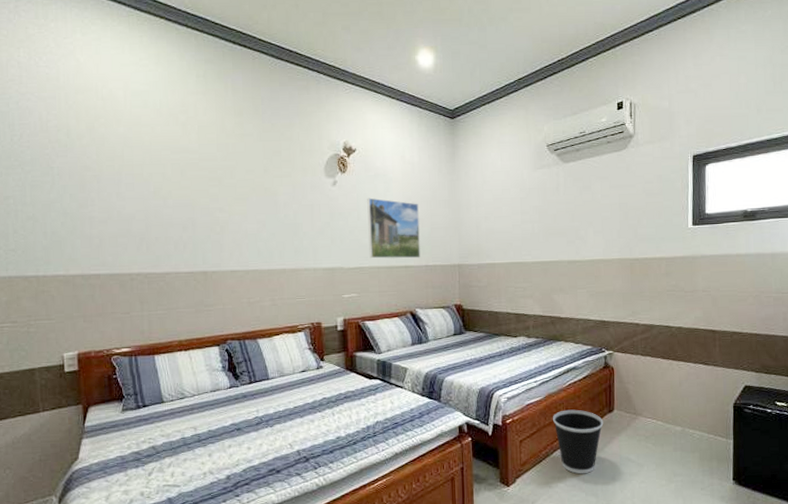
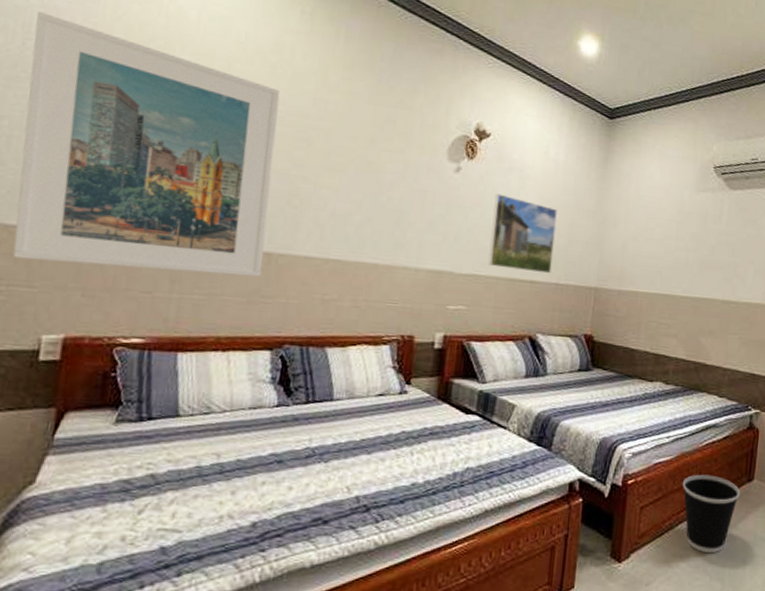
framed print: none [16,112,202,300] -> present [12,10,281,277]

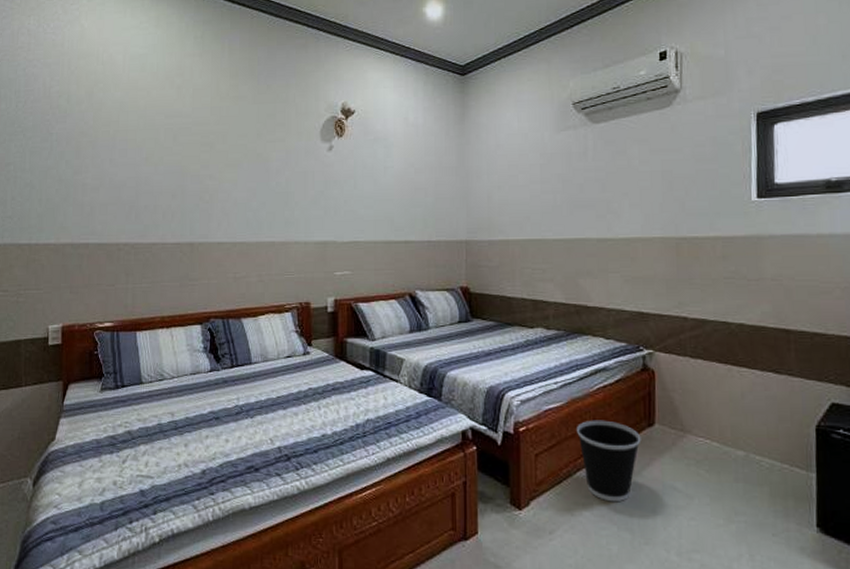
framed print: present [12,10,281,277] -> none [22,79,188,269]
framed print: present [488,193,557,274] -> none [365,164,422,233]

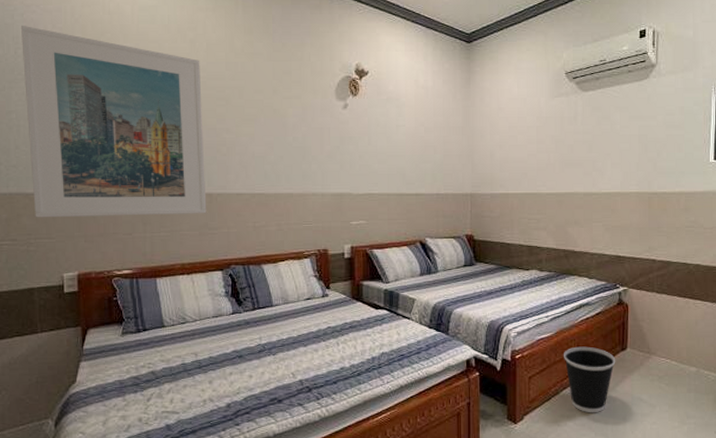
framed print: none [22,79,188,269] -> present [20,25,207,218]

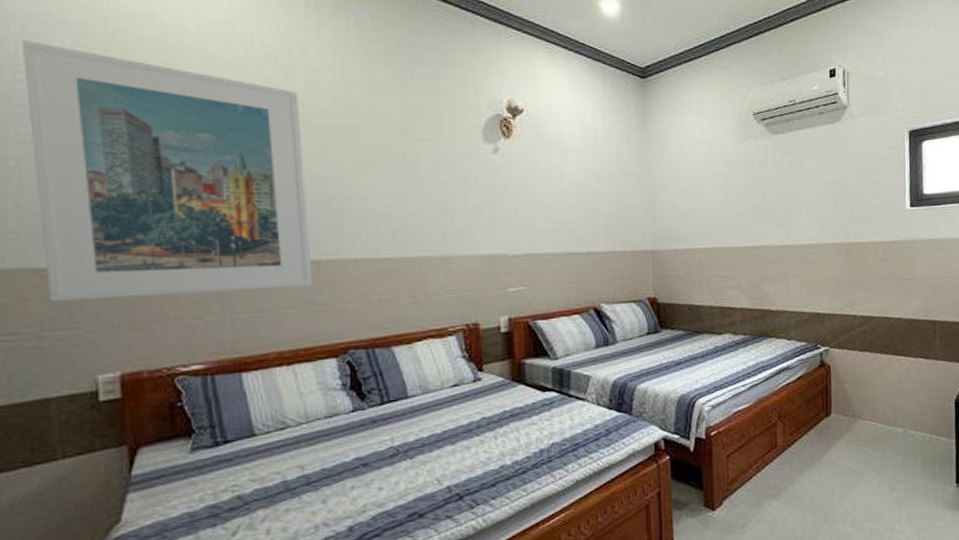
wastebasket: present [564,346,616,413] -> none [764,415,820,490]

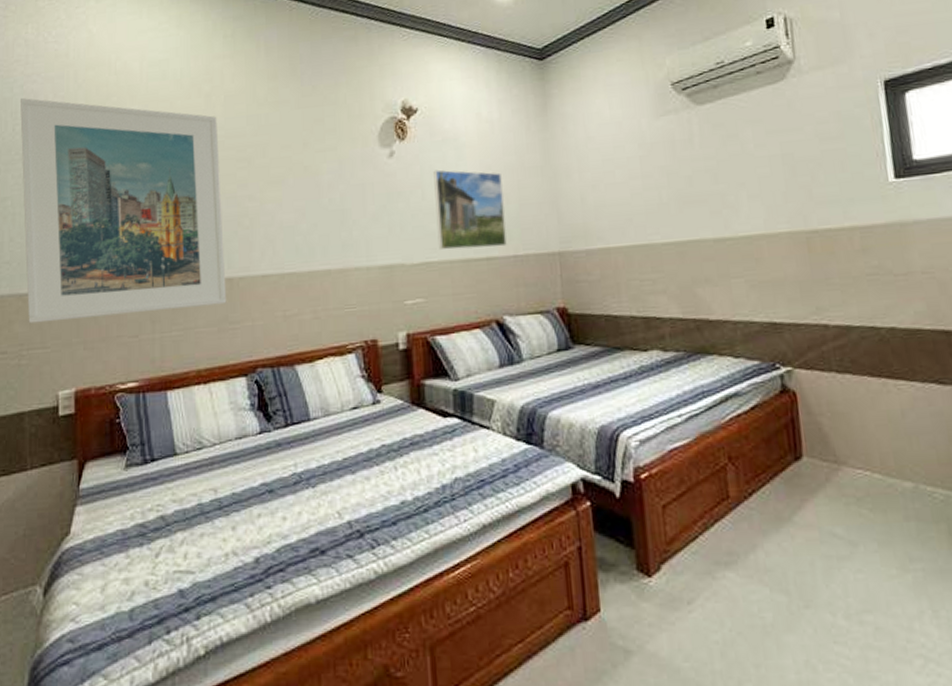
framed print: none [538,169,606,244] -> present [433,169,507,250]

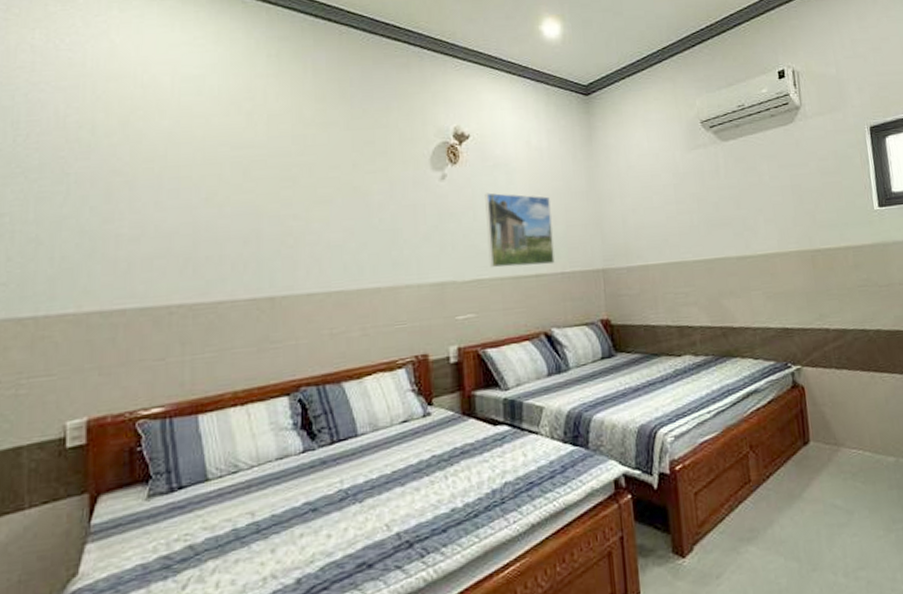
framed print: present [19,97,227,324] -> none [22,107,268,350]

